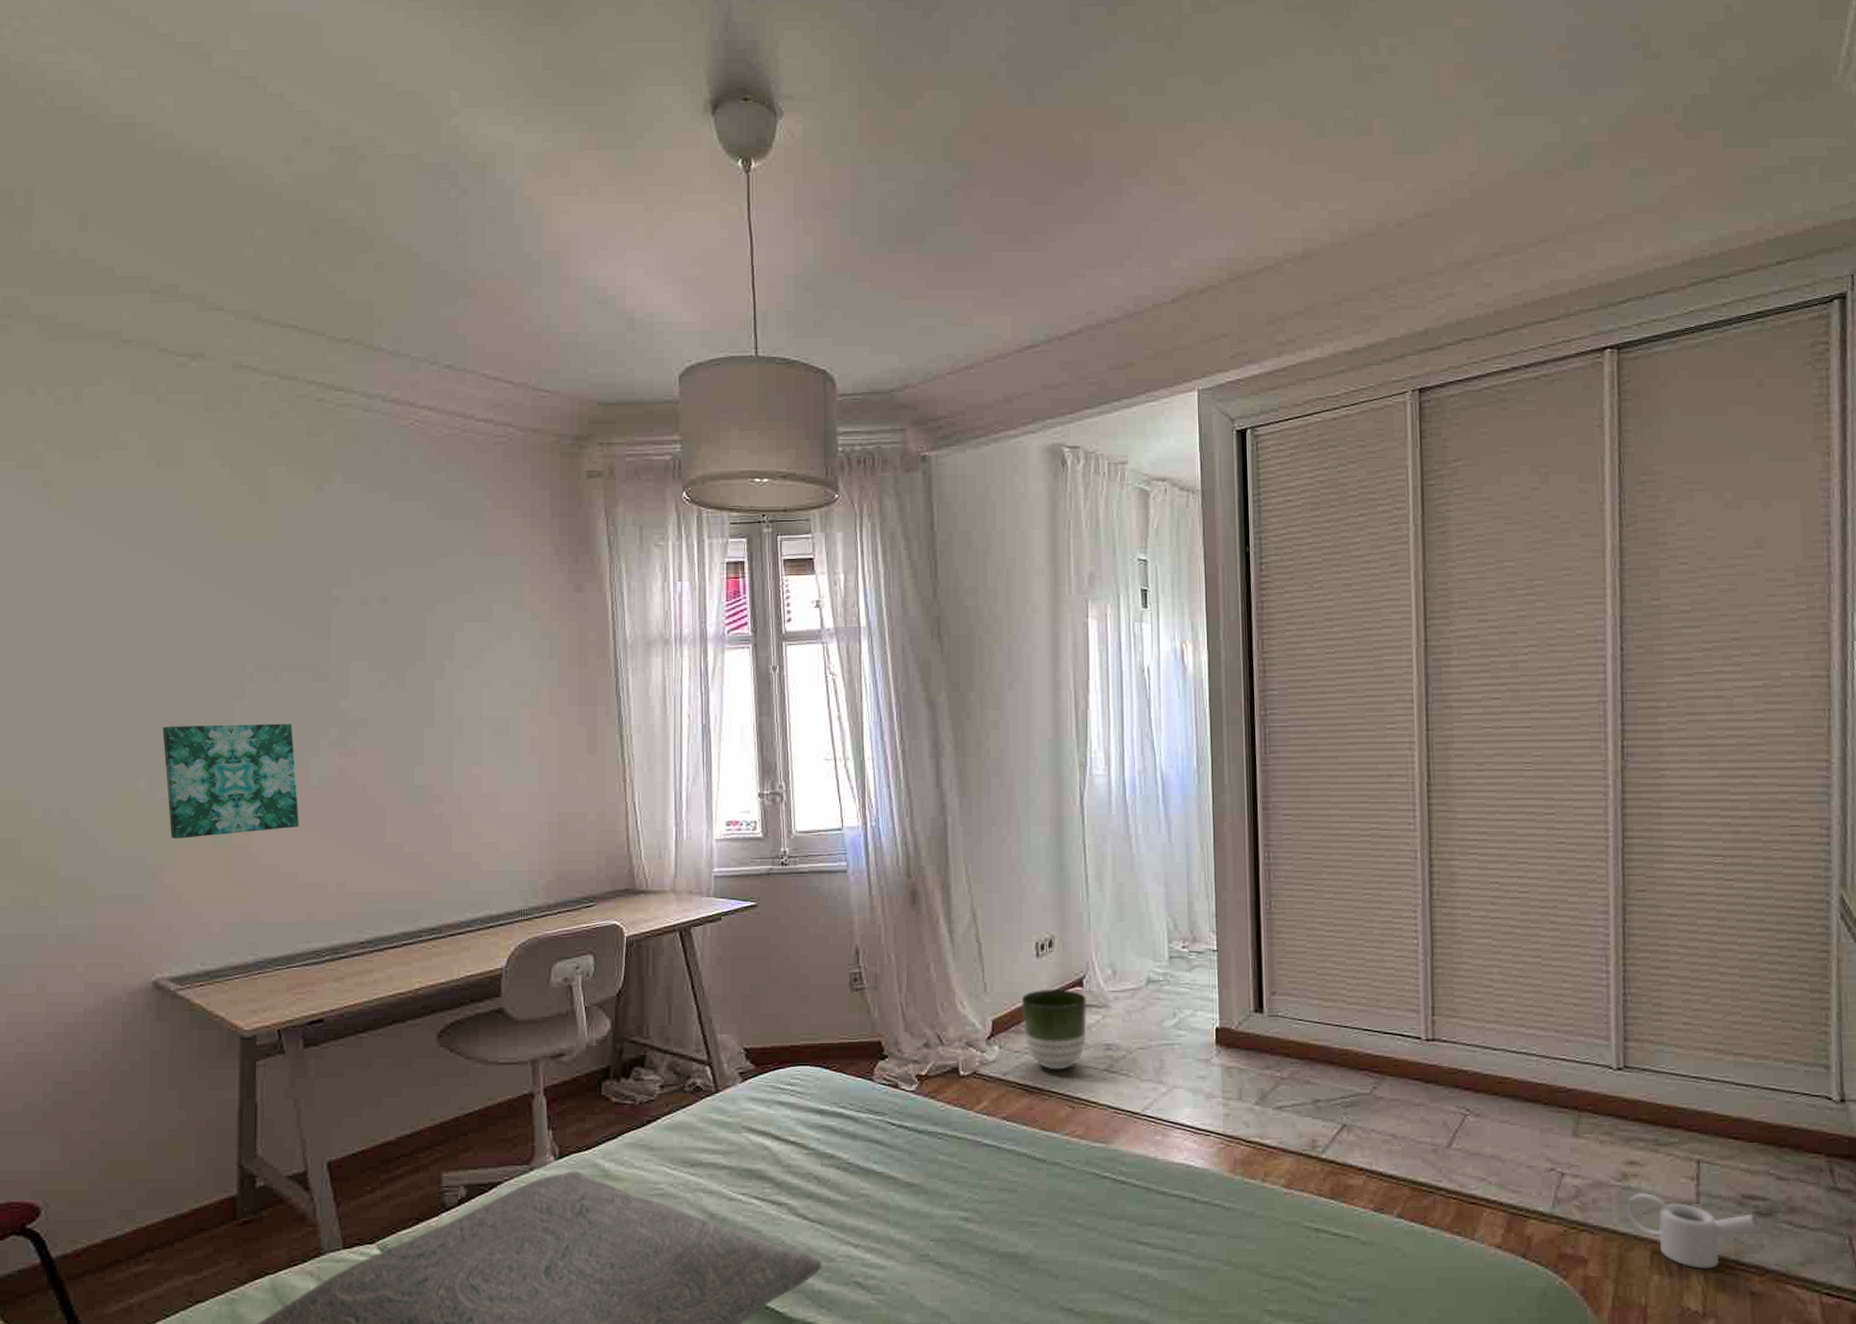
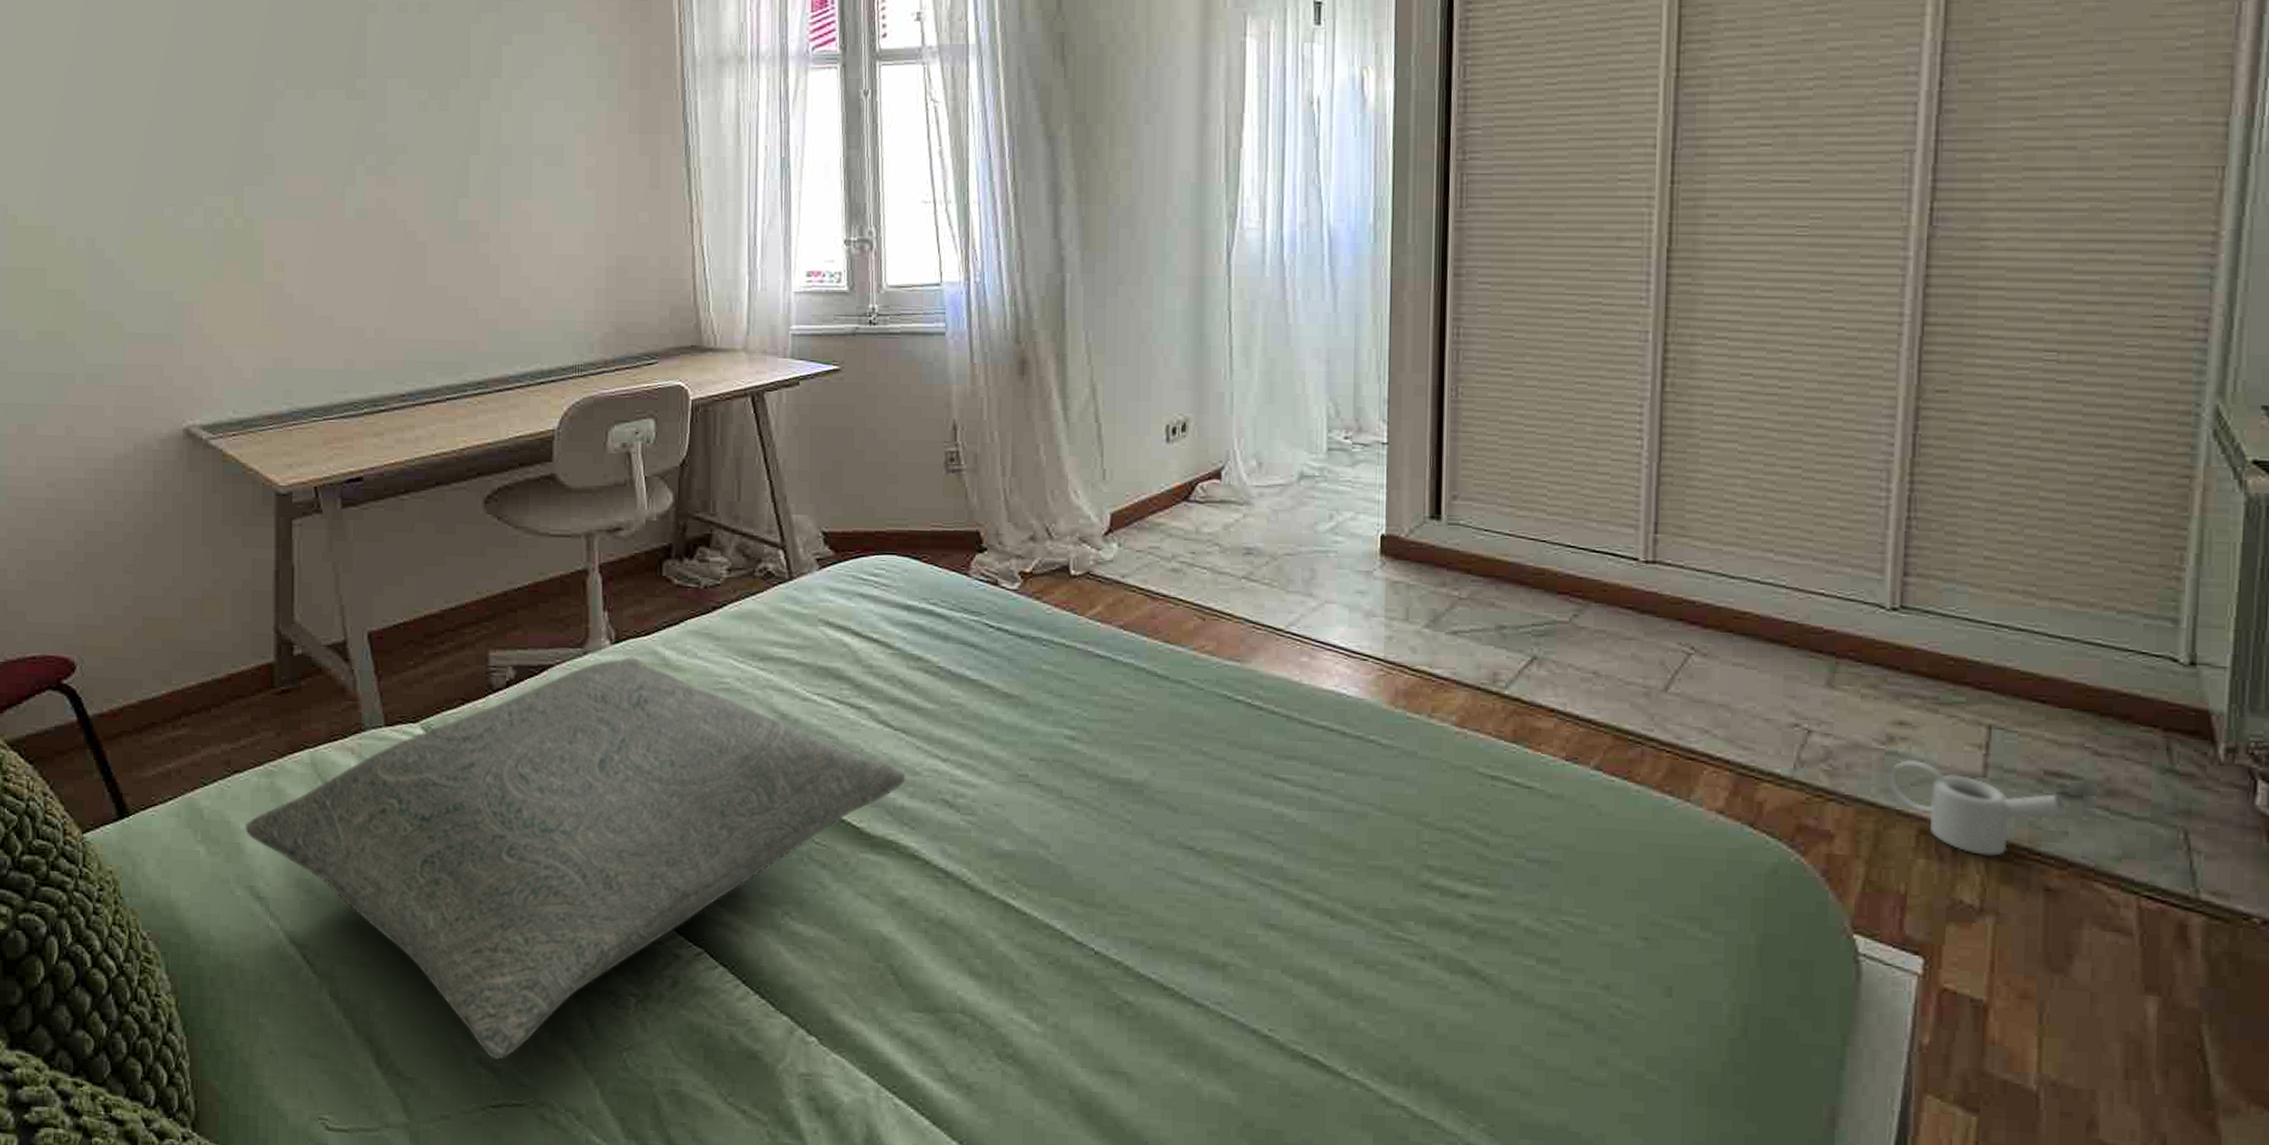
wall art: present [163,723,299,839] -> none [189,147,334,273]
planter: present [1021,989,1087,1070] -> none [1146,480,1226,575]

